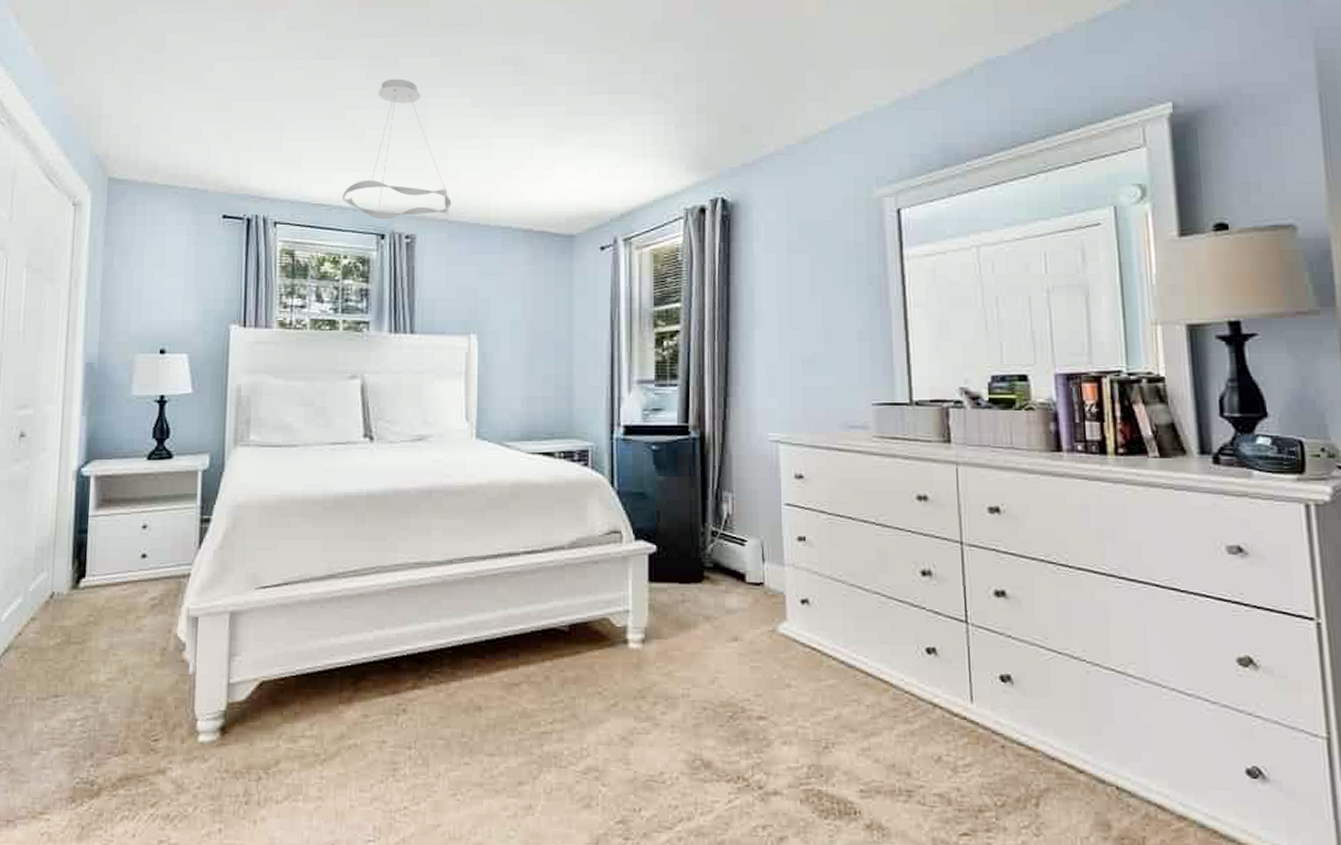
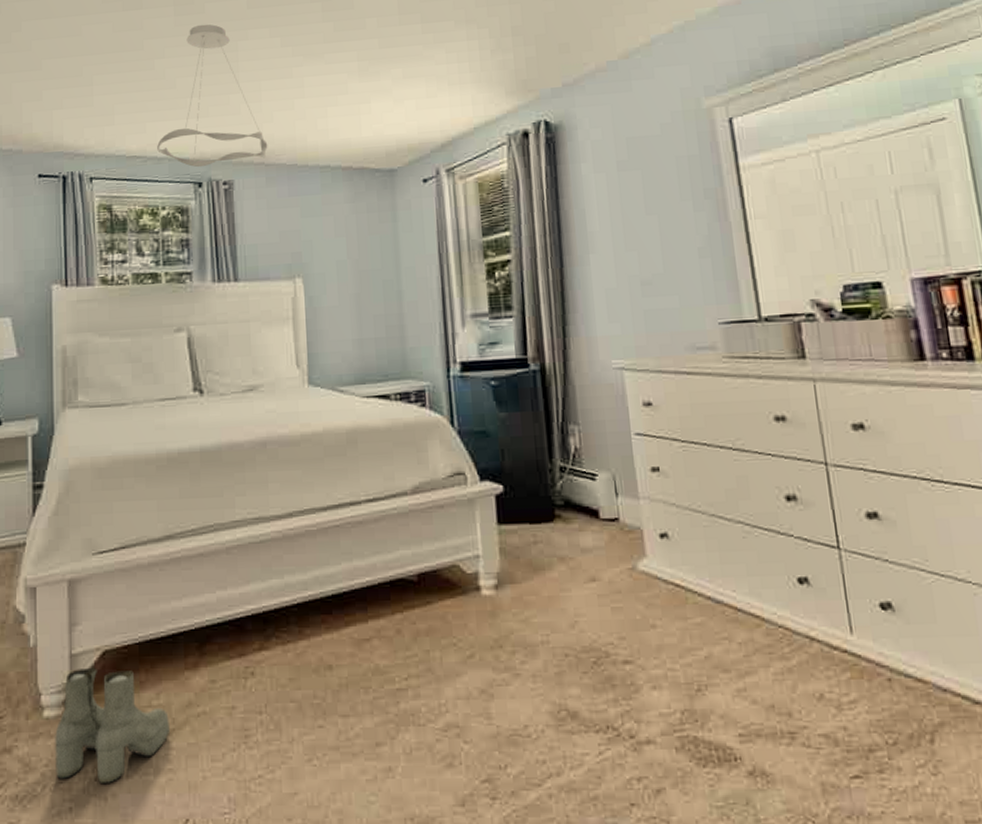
boots: none [207,696,321,809] -> present [55,667,169,785]

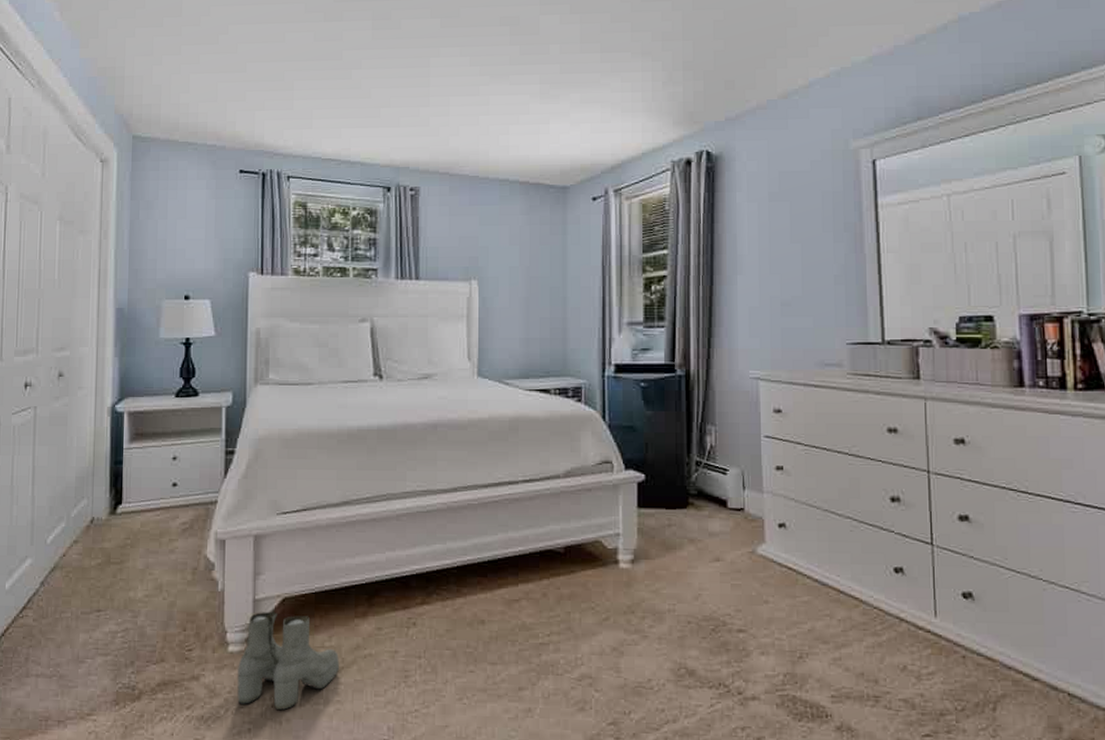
ceiling light: present [157,24,268,168] -> none [351,39,453,173]

